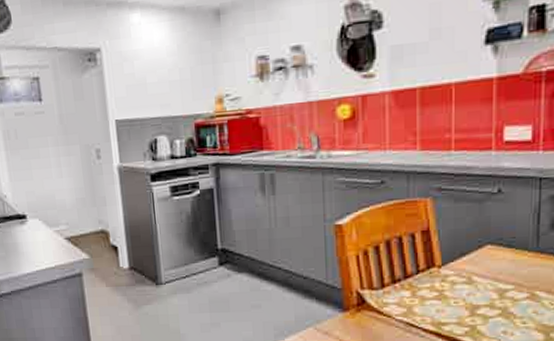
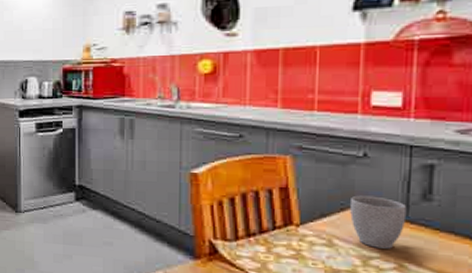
mug: none [487,230,538,280] -> present [350,195,407,249]

